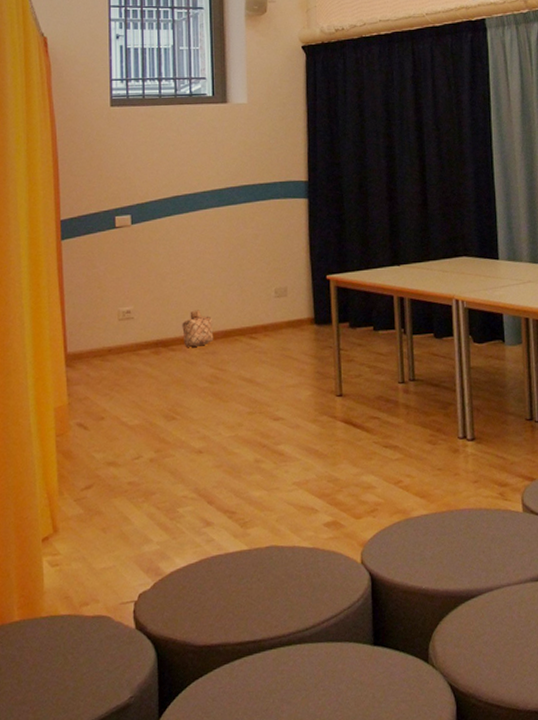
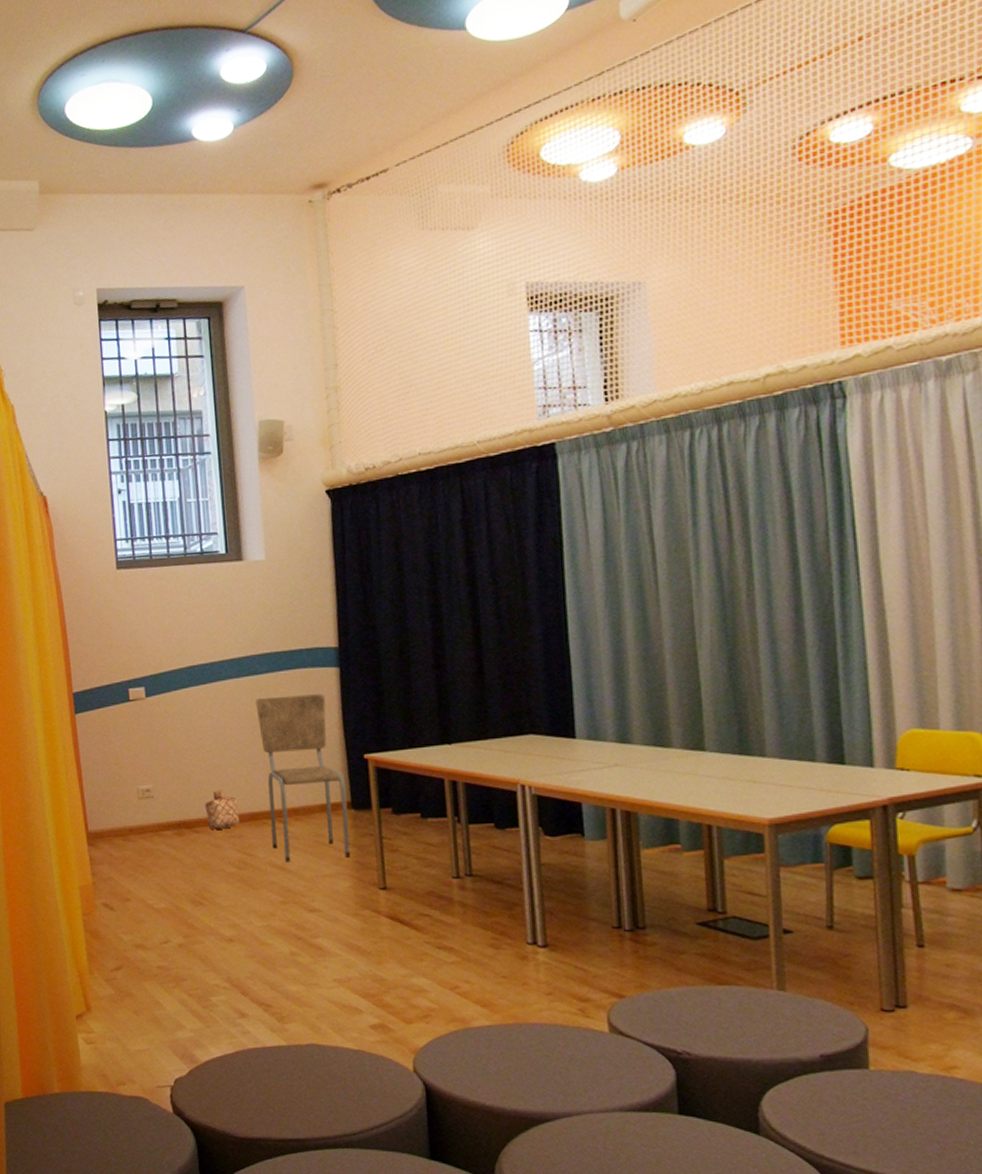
dining chair: none [233,222,312,376] -> present [255,694,350,863]

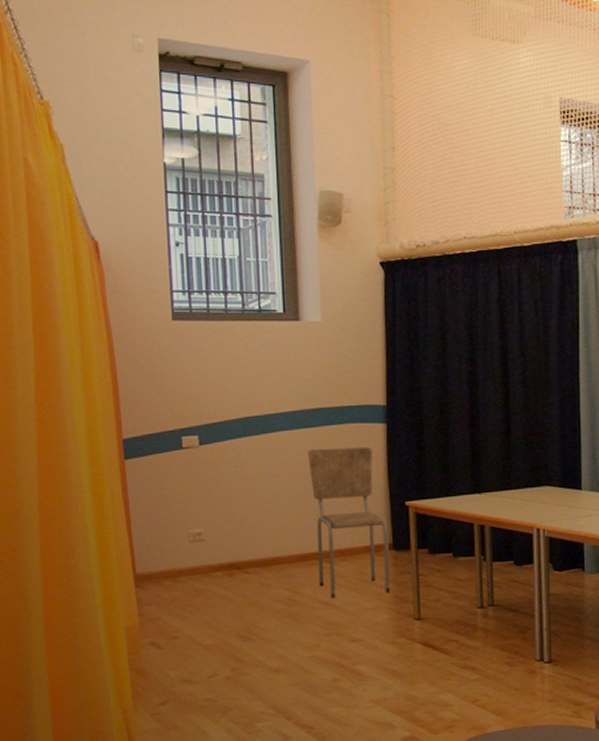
basket: present [205,790,240,829] -> none [256,533,289,570]

